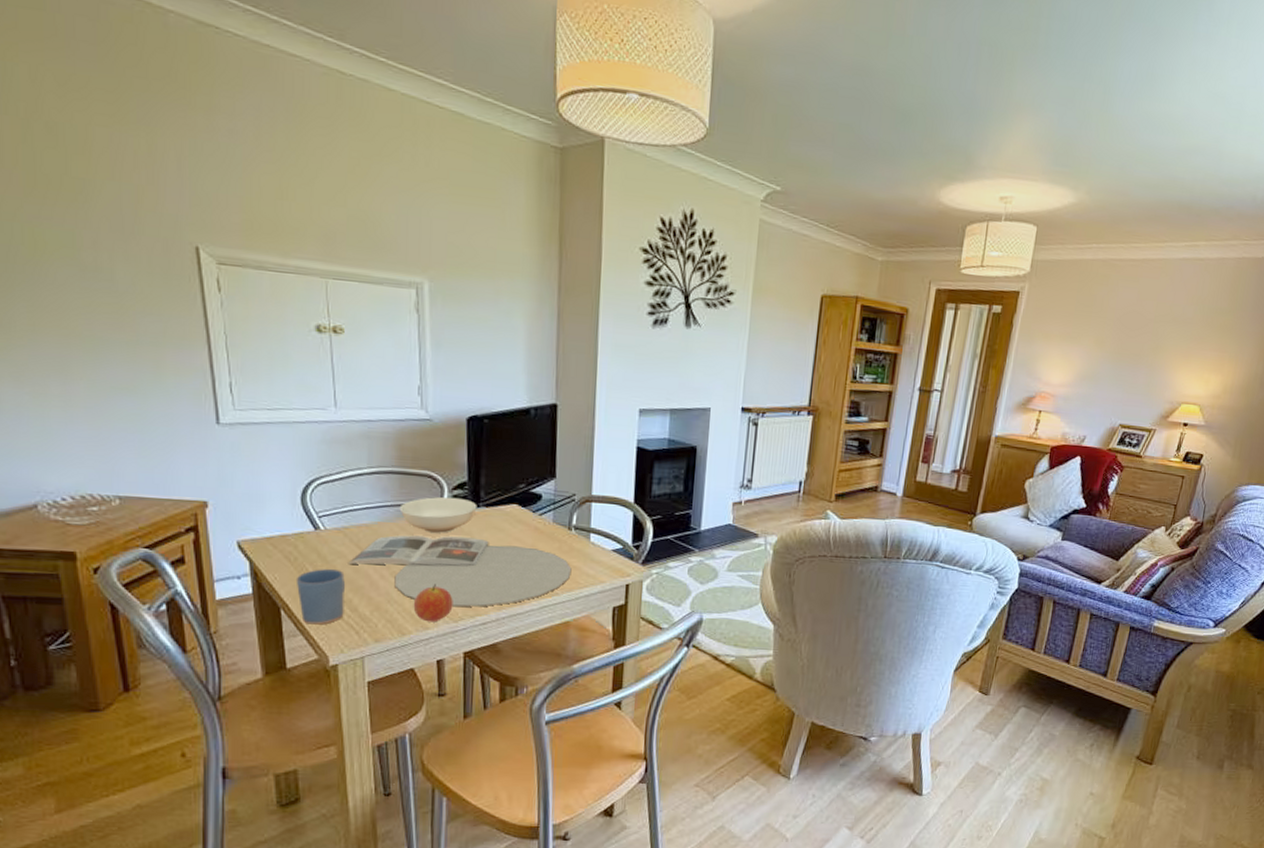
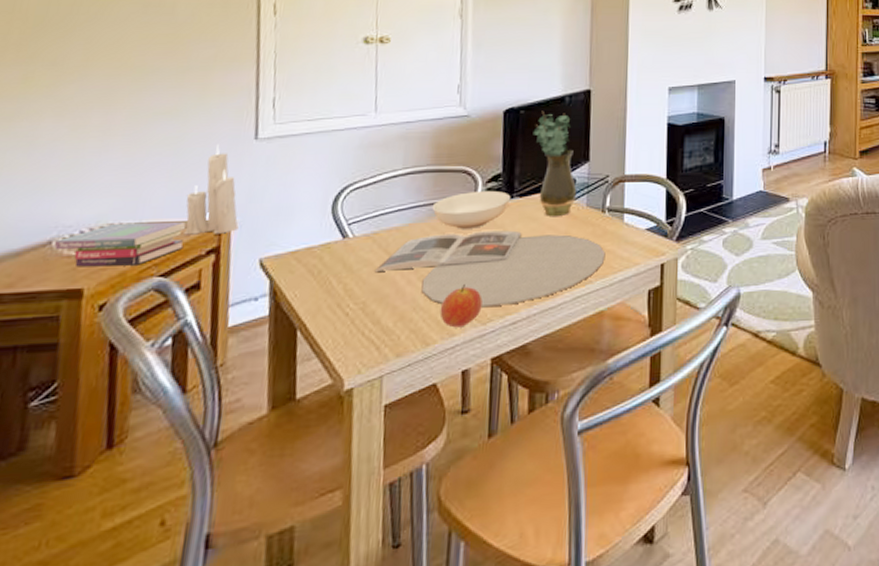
books: none [41,494,163,536] -> present [54,221,187,268]
candle: none [157,425,213,514] -> present [184,144,239,235]
mug: present [296,568,346,625] -> none [317,278,370,344]
vase: none [498,421,543,529] -> present [533,110,577,216]

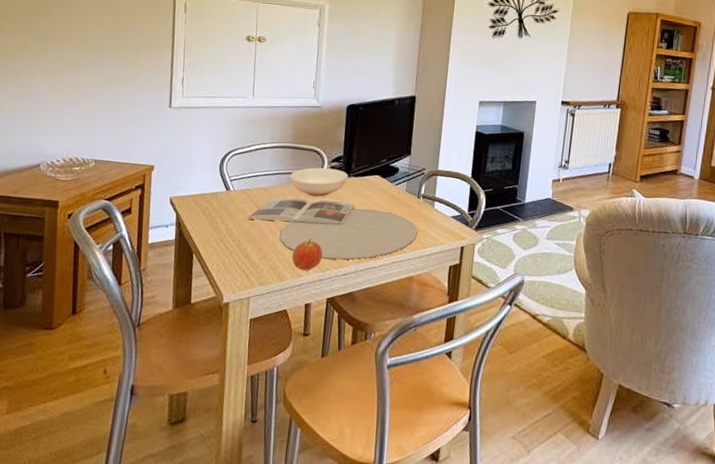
books: present [54,221,187,268] -> none [41,157,123,190]
candle: present [184,144,239,235] -> none [121,108,157,175]
vase: present [533,110,577,216] -> none [368,109,399,196]

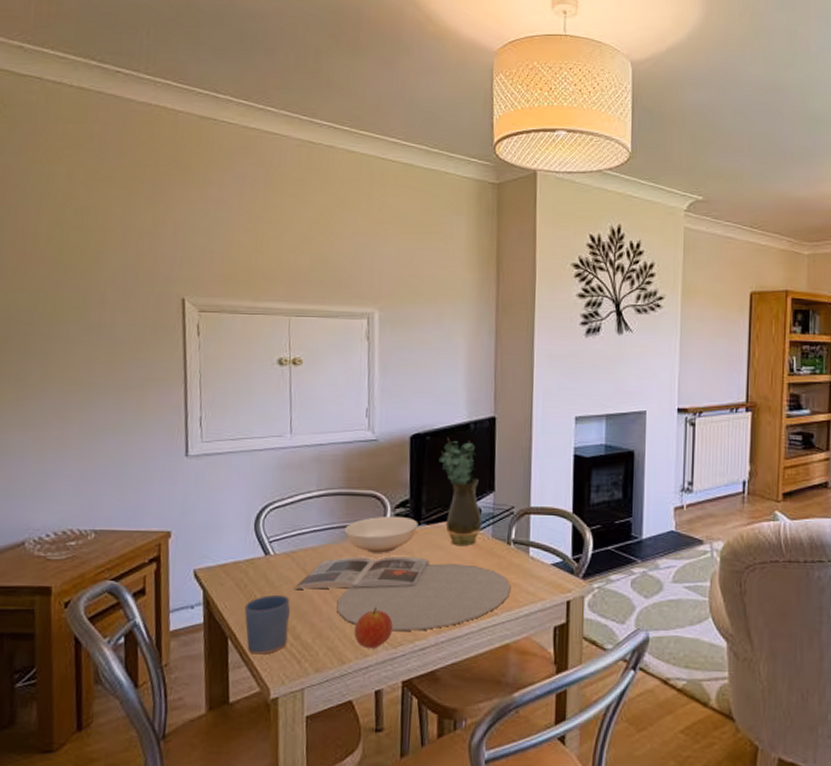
mug: none [207,222,244,268] -> present [244,594,291,655]
vase: none [368,109,399,196] -> present [439,437,483,545]

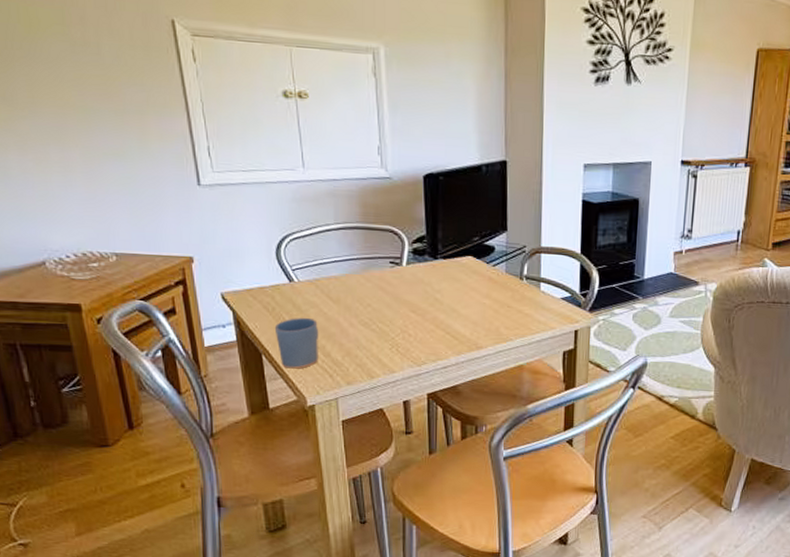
magazine: present [294,556,429,589] -> none [320,286,447,314]
placemat: present [336,563,511,632] -> none [362,294,524,352]
bowl: present [344,516,419,553] -> none [365,250,436,284]
fruit: present [354,607,393,649] -> none [380,331,416,366]
vase: present [439,437,483,545] -> none [452,178,496,279]

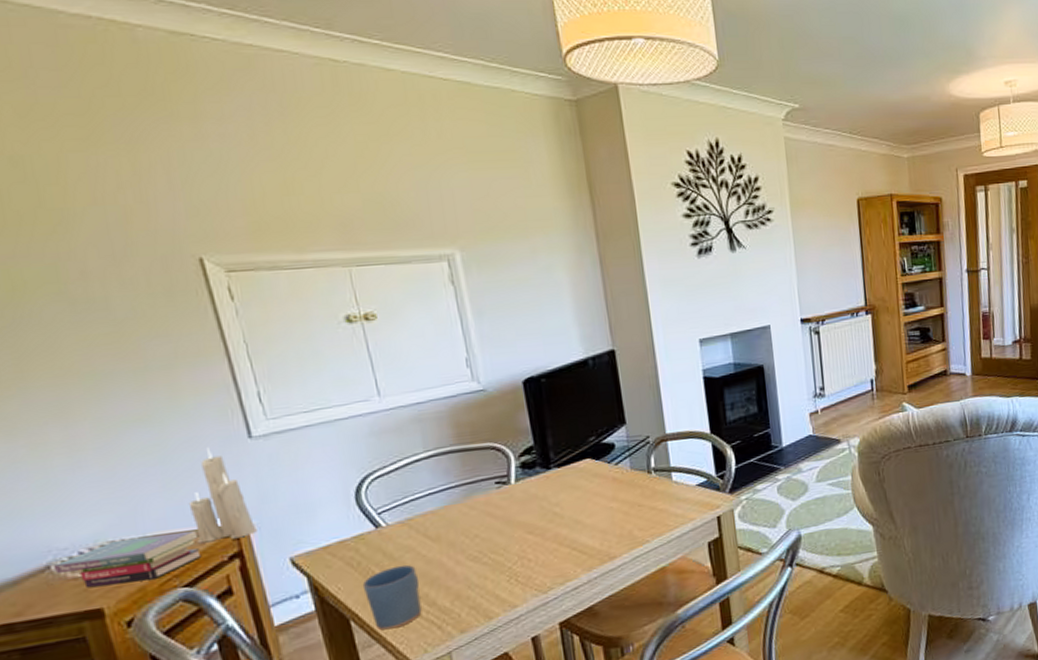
books: none [48,251,155,289] -> present [54,530,202,589]
candle: none [148,187,198,269] -> present [188,447,257,544]

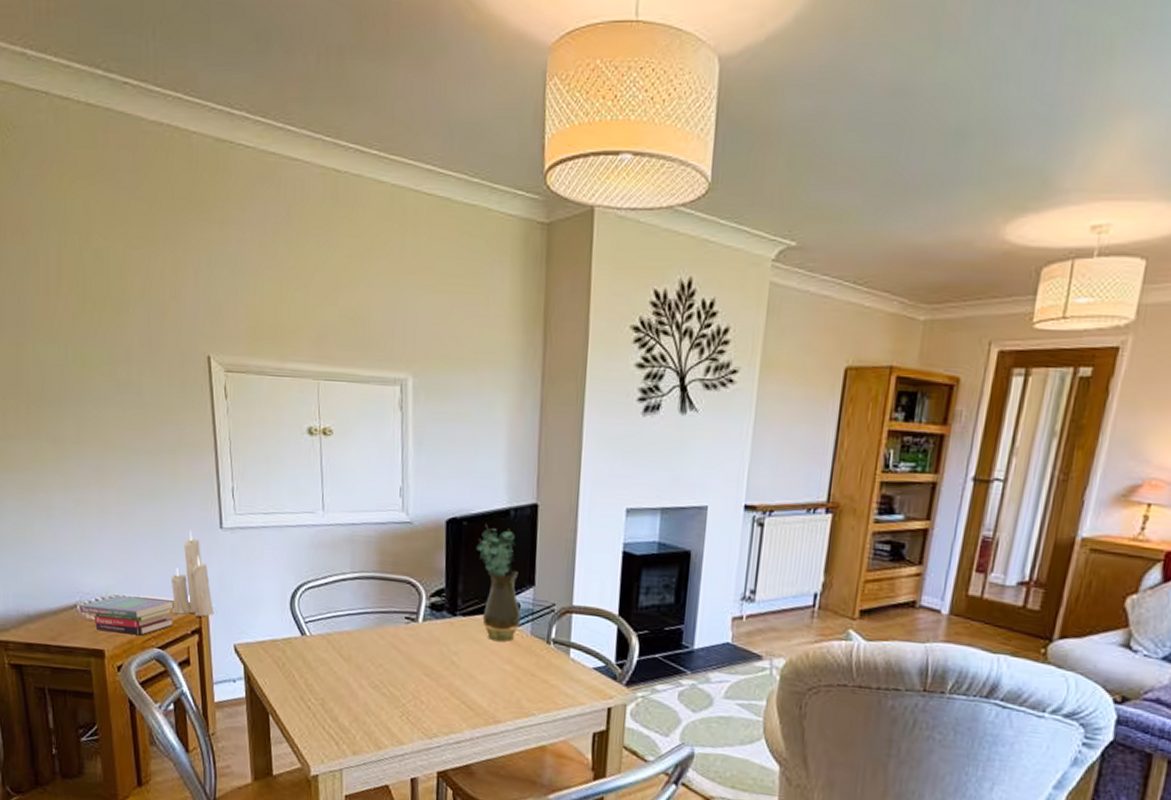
mug: present [362,565,422,630] -> none [283,675,328,733]
vase: none [559,376,619,483] -> present [476,523,521,641]

